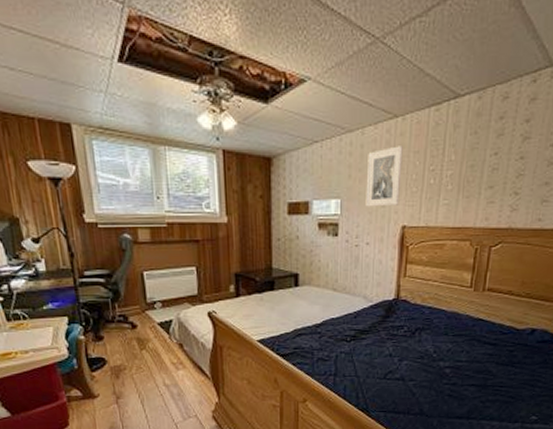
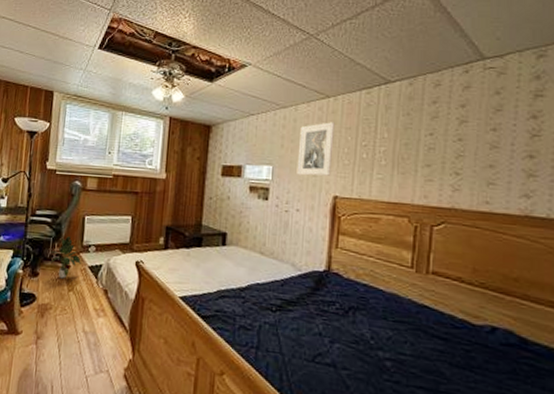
potted plant: none [111,295,148,339] -> present [50,236,81,279]

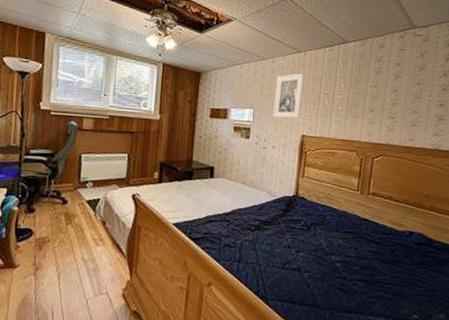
potted plant: present [50,236,81,279] -> none [46,174,79,214]

